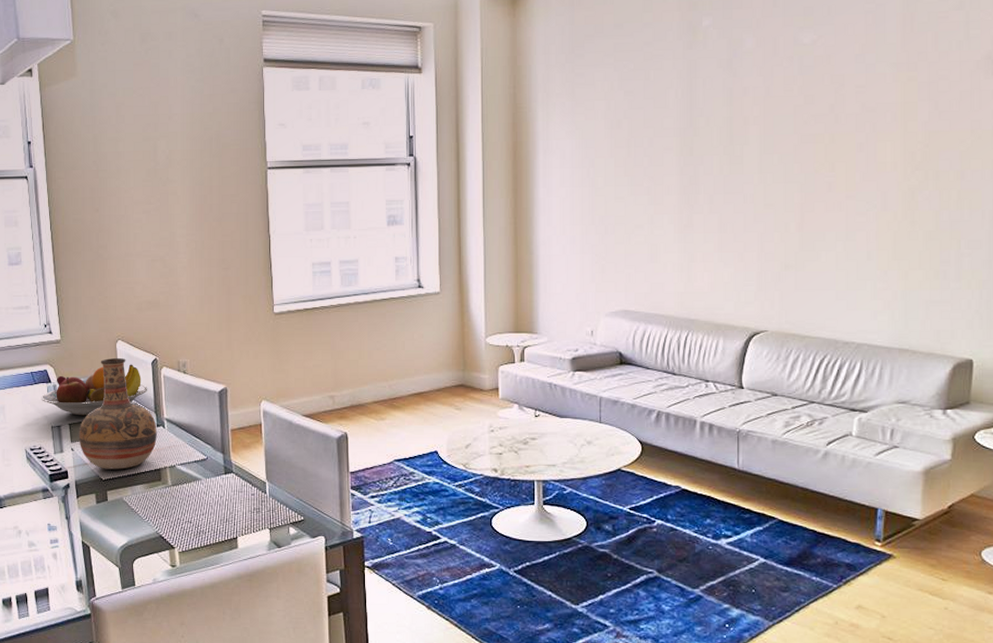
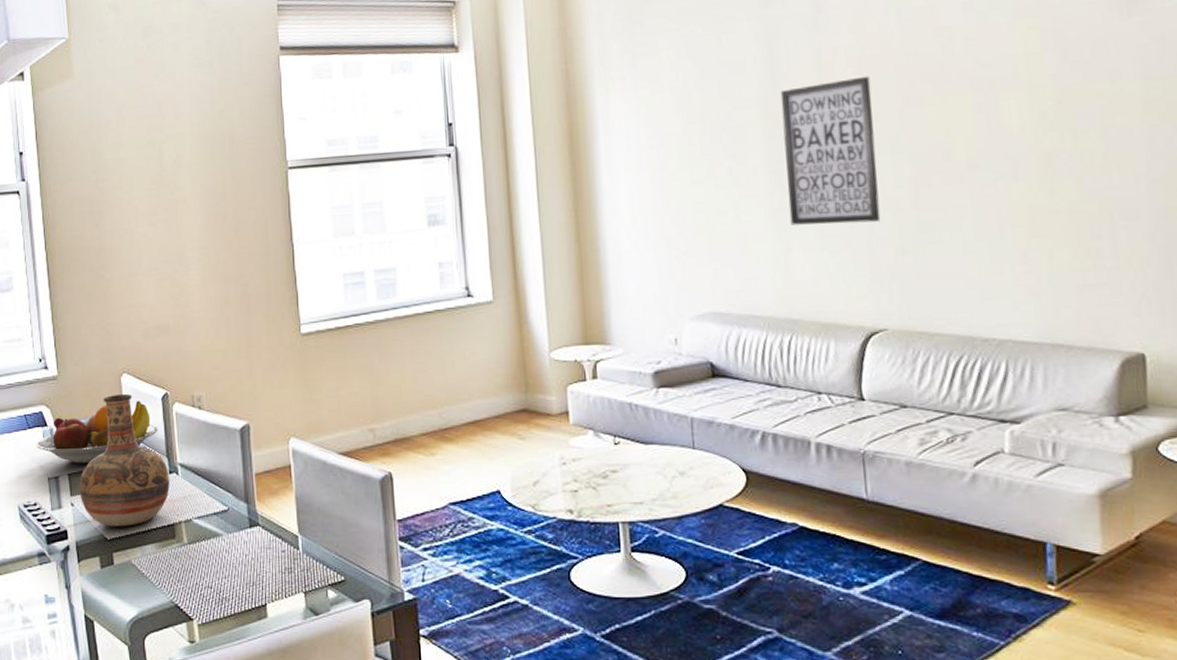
wall art: none [695,114,772,240] -> present [780,76,881,225]

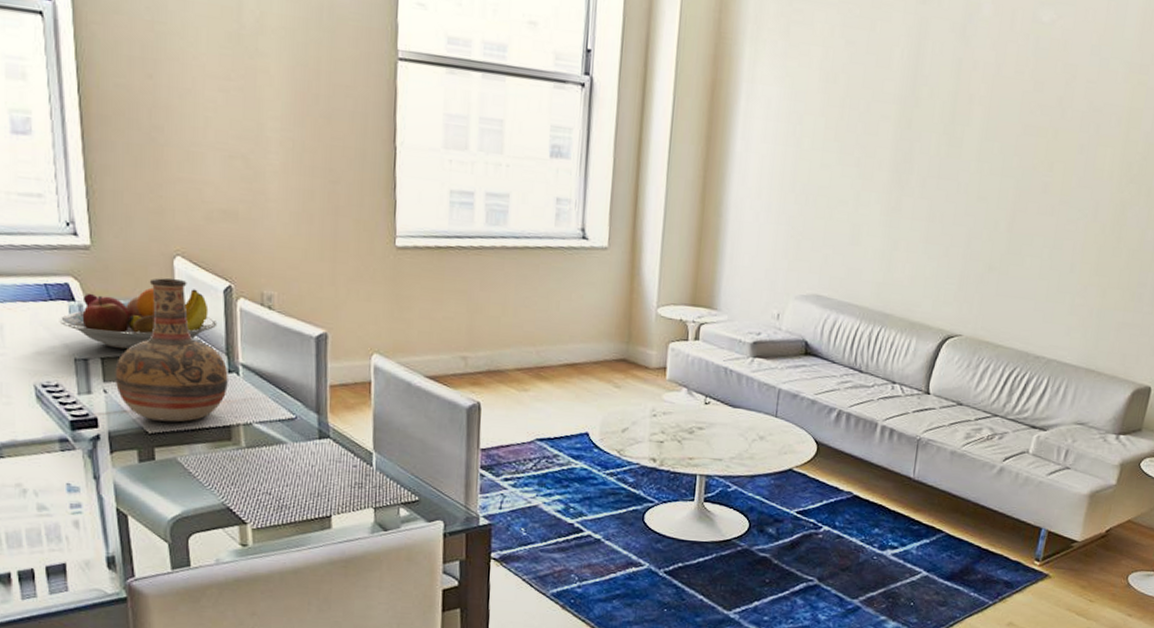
wall art: present [780,76,881,225] -> none [901,92,999,237]

